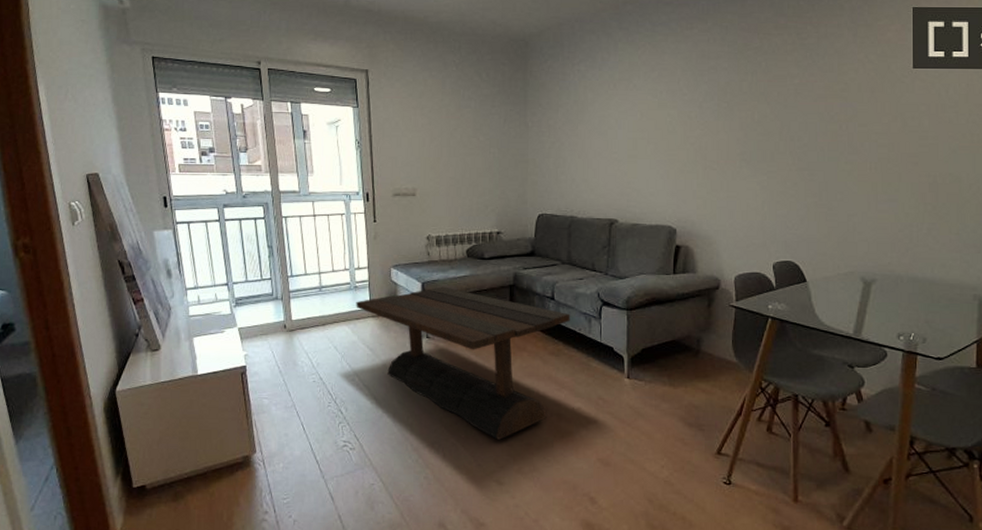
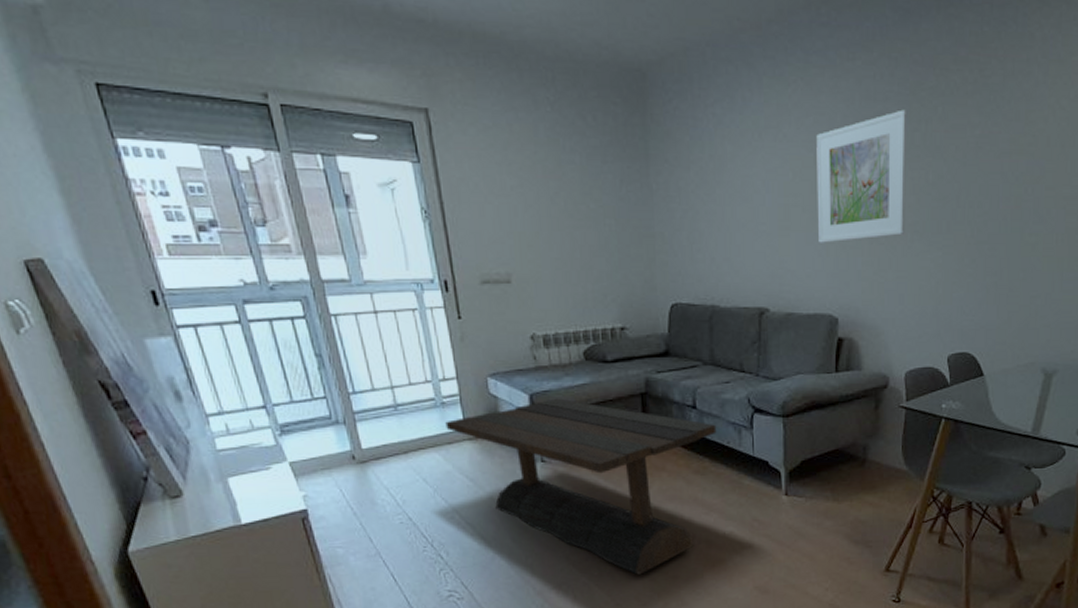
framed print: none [660,65,736,168] -> present [816,109,908,243]

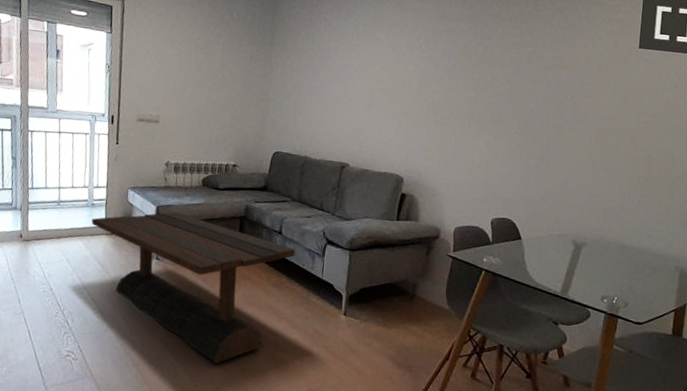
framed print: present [816,109,908,243] -> none [394,28,474,120]

